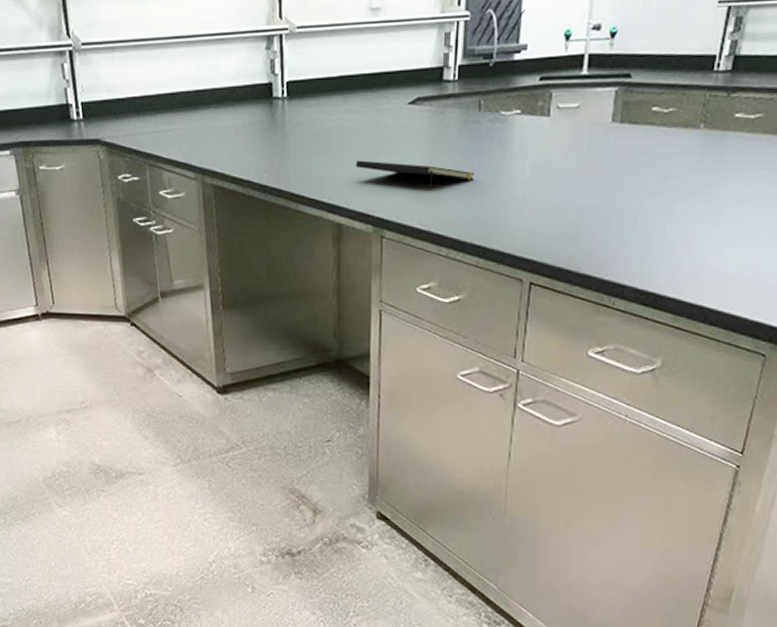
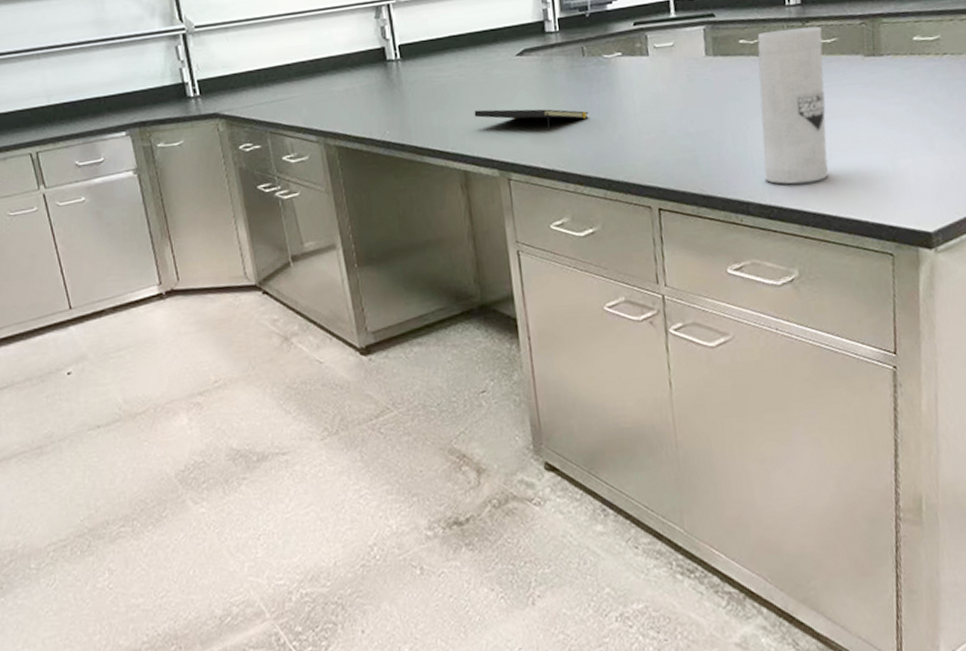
paper towel roll: none [648,98,748,272] -> present [757,26,829,184]

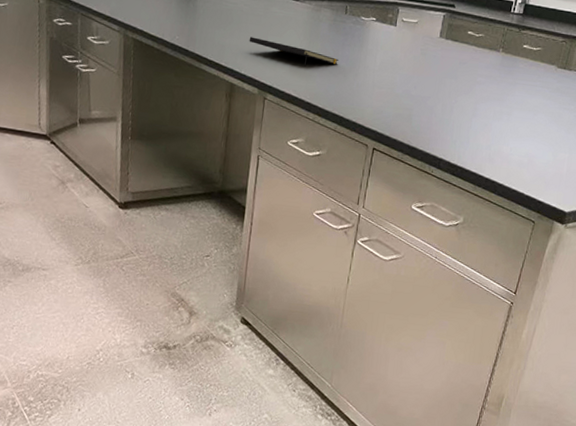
paper towel roll: present [757,26,829,184] -> none [458,29,532,155]

